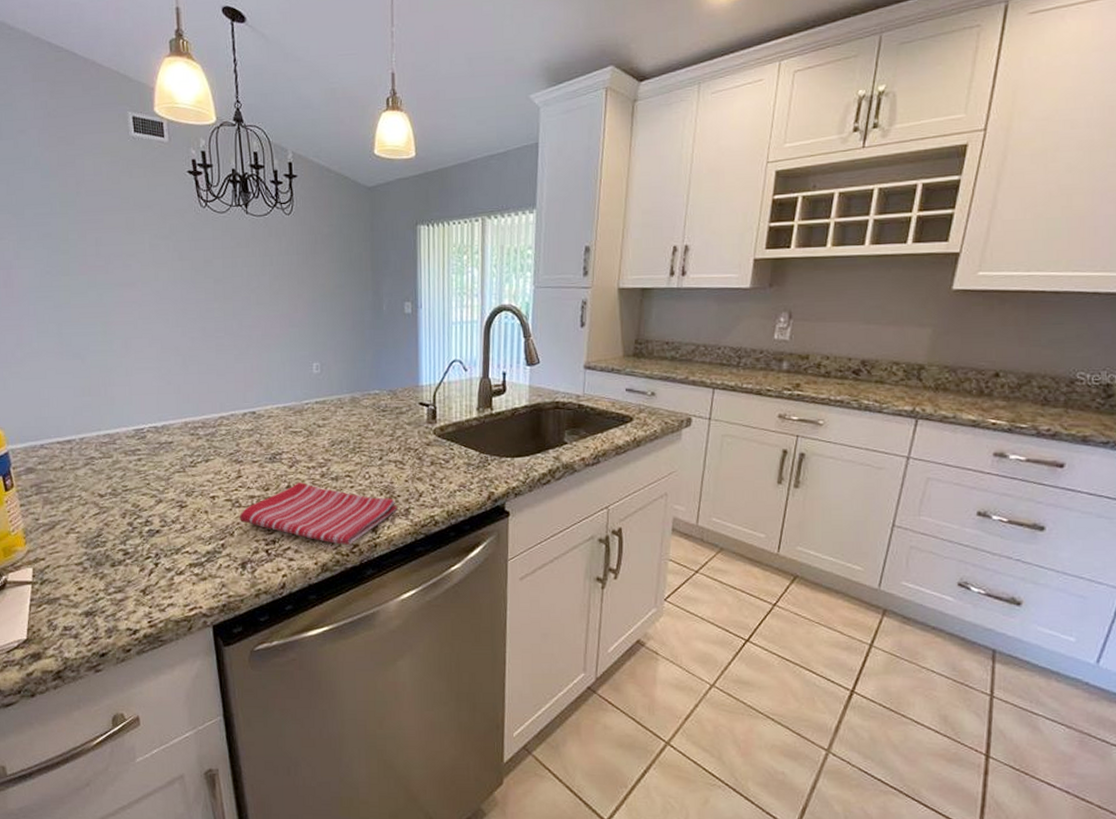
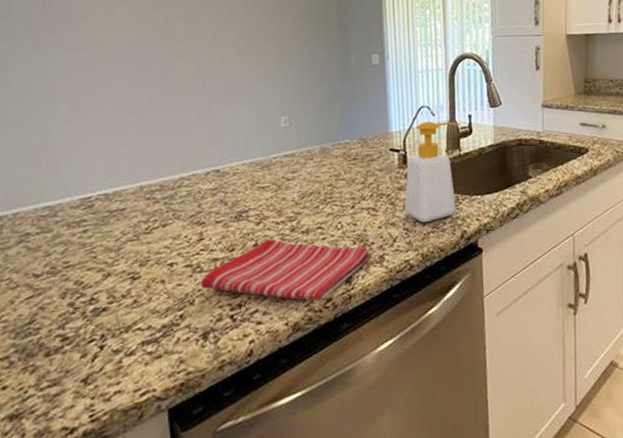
soap bottle: none [432,376,494,480] -> present [404,121,460,223]

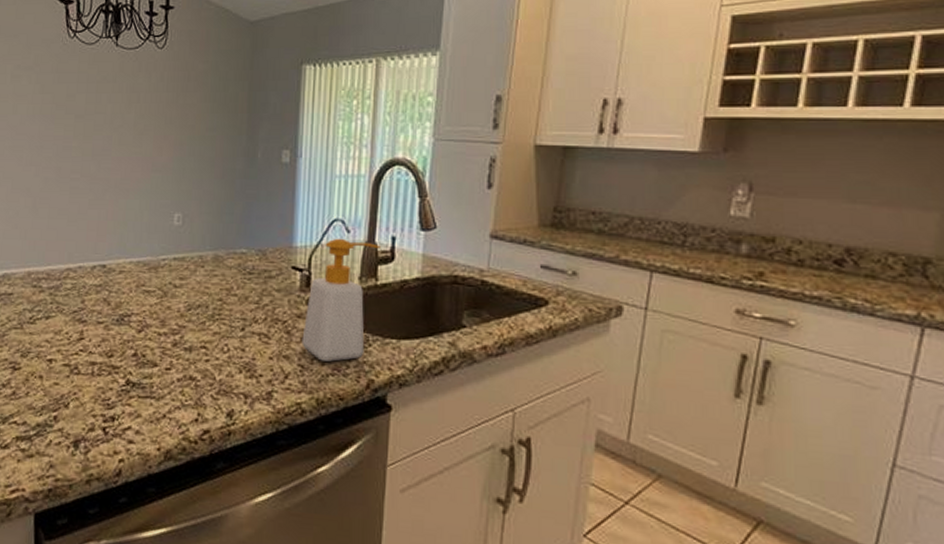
dish towel: present [201,238,372,301] -> none [77,349,259,430]

